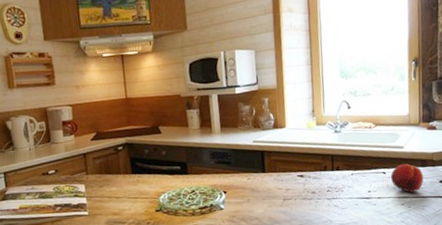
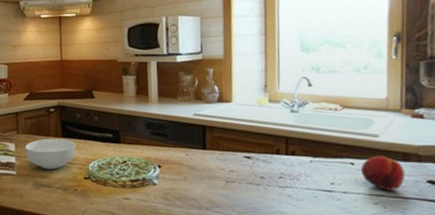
cereal bowl: none [96,175,147,207] -> present [25,138,76,169]

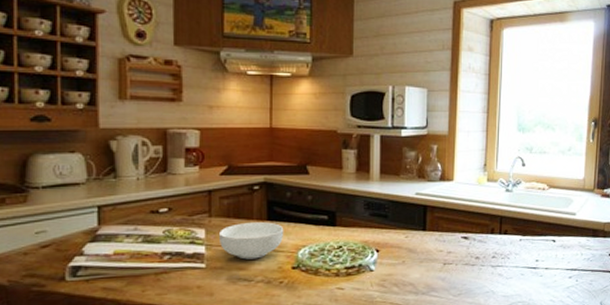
fruit: present [361,156,406,190] -> none [561,232,594,265]

